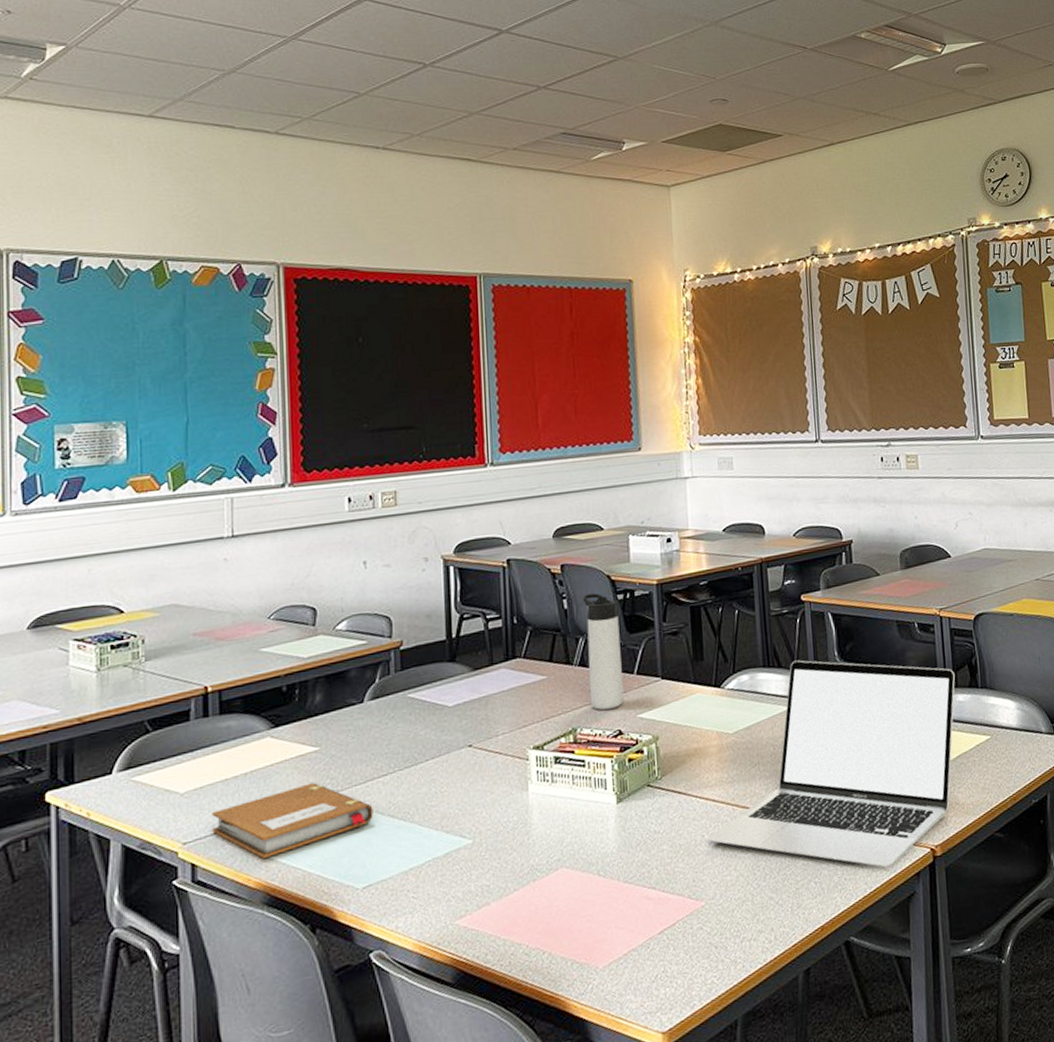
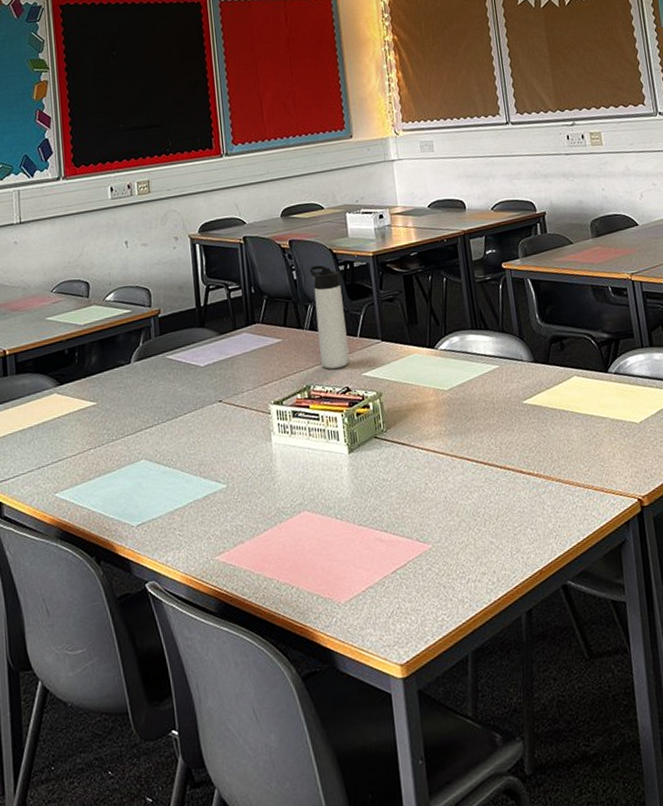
notebook: present [211,782,374,858] -> none [13,433,143,498]
laptop: present [708,660,955,868] -> none [431,322,653,516]

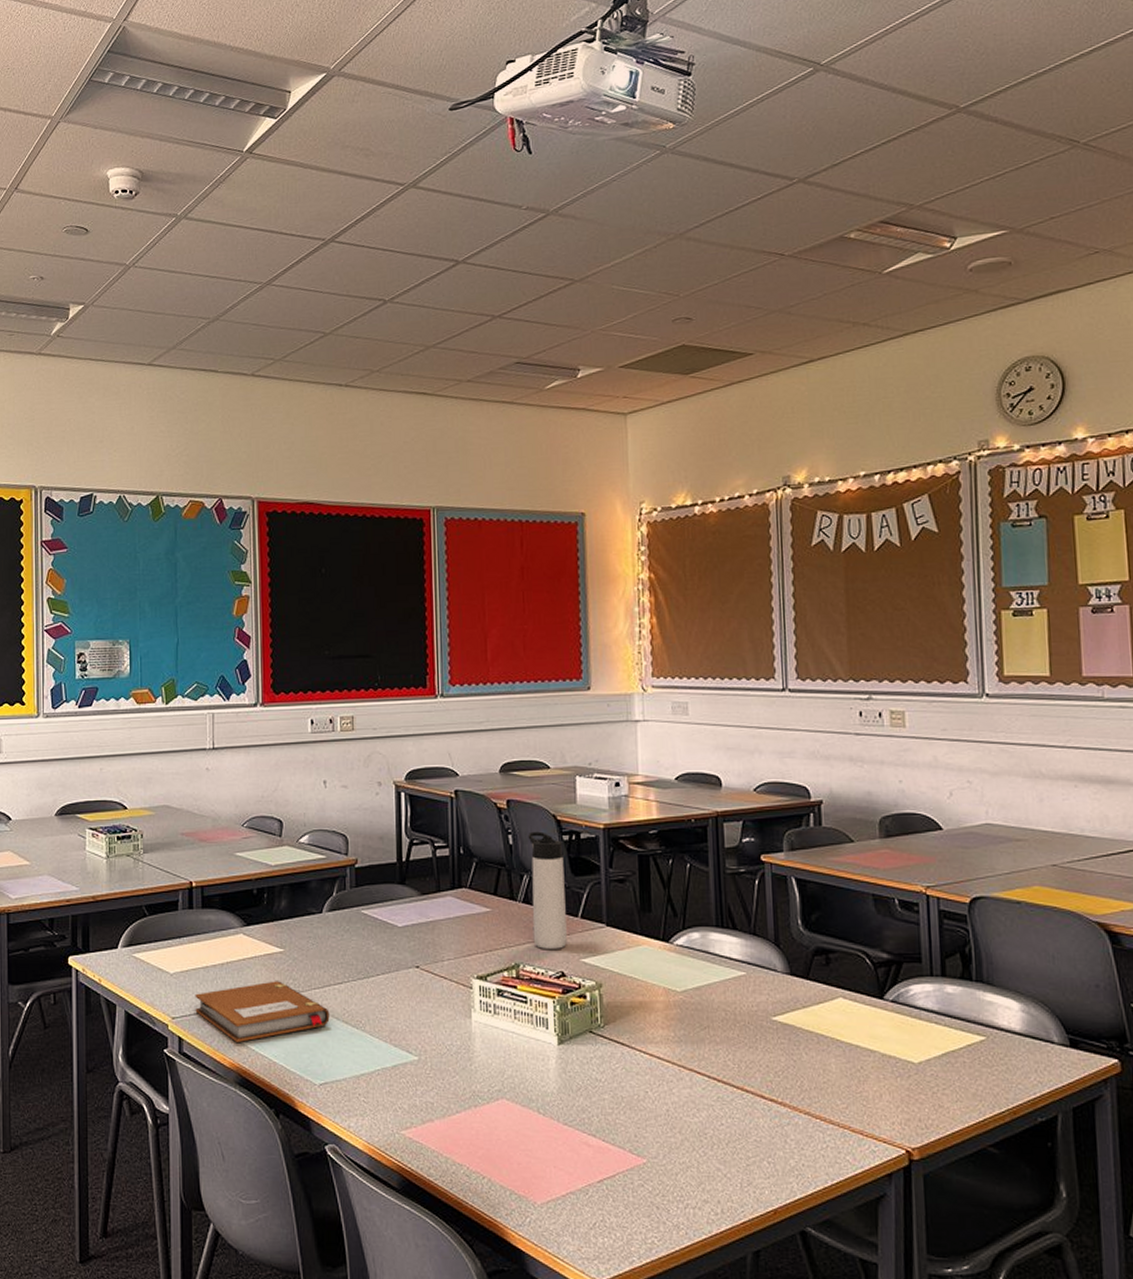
notebook: none [13,433,143,498] -> present [195,981,330,1042]

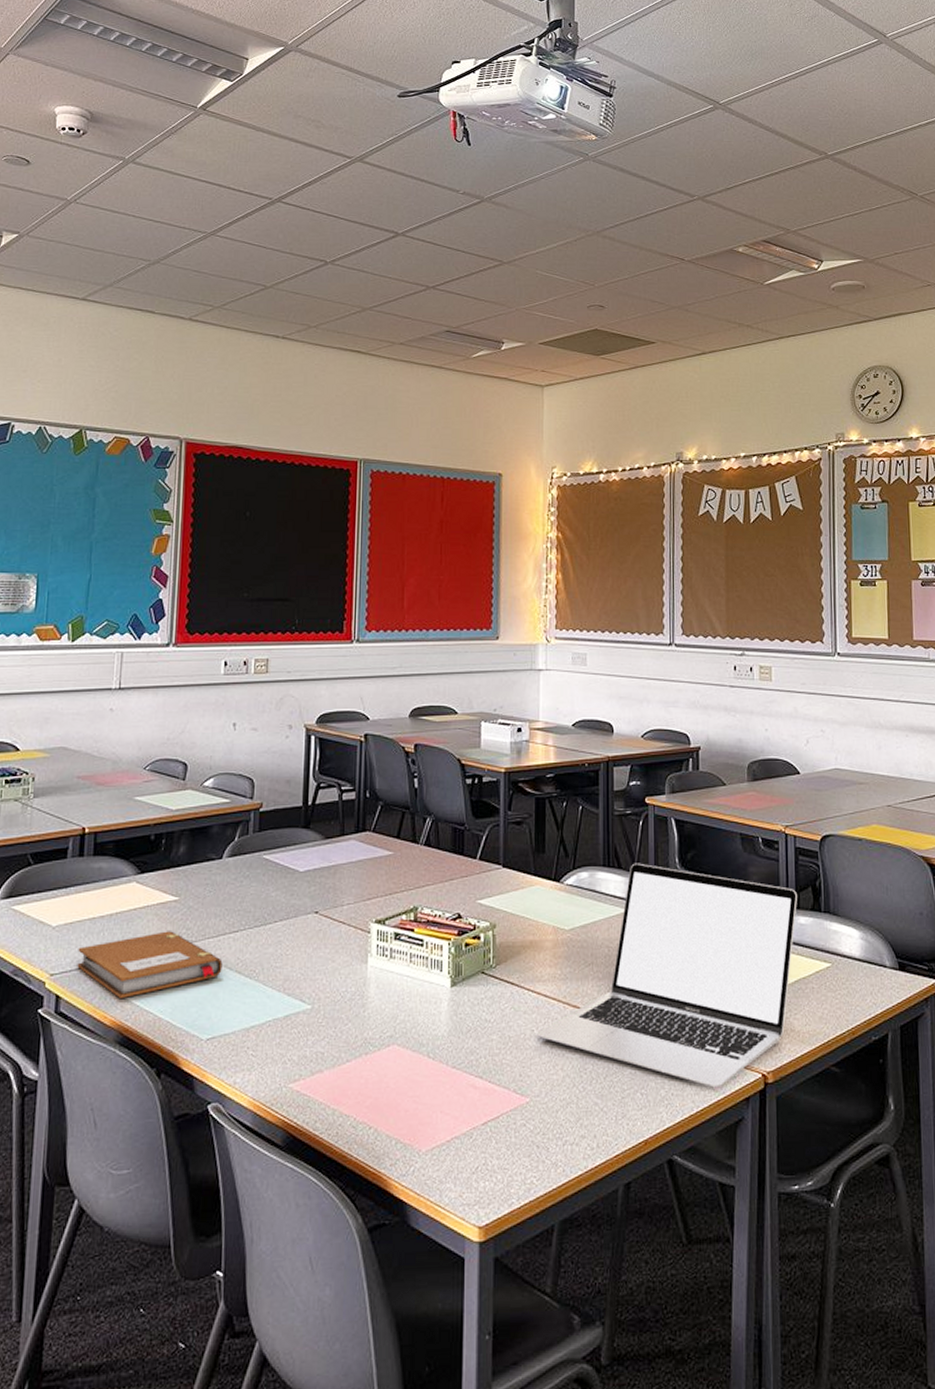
thermos bottle: present [528,831,567,949] -> none [432,775,466,891]
laptop: none [651,924,943,1161] -> present [537,863,797,1088]

